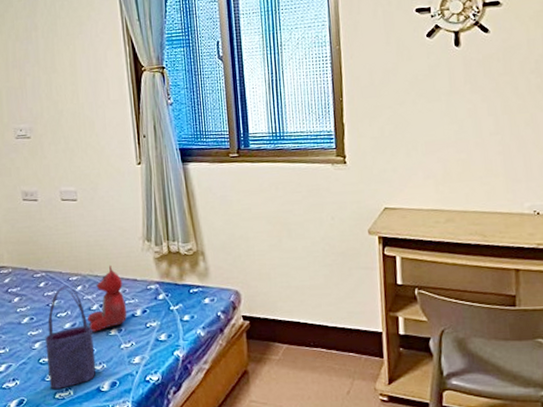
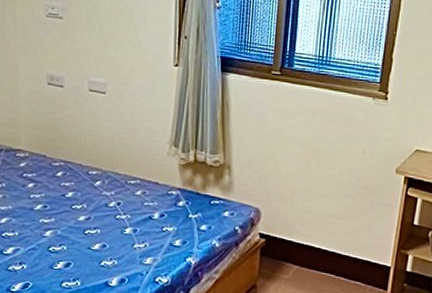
tote bag: present [45,286,96,389] -> none [56,179,107,278]
stuffed bear: present [88,265,127,332] -> none [103,164,145,229]

